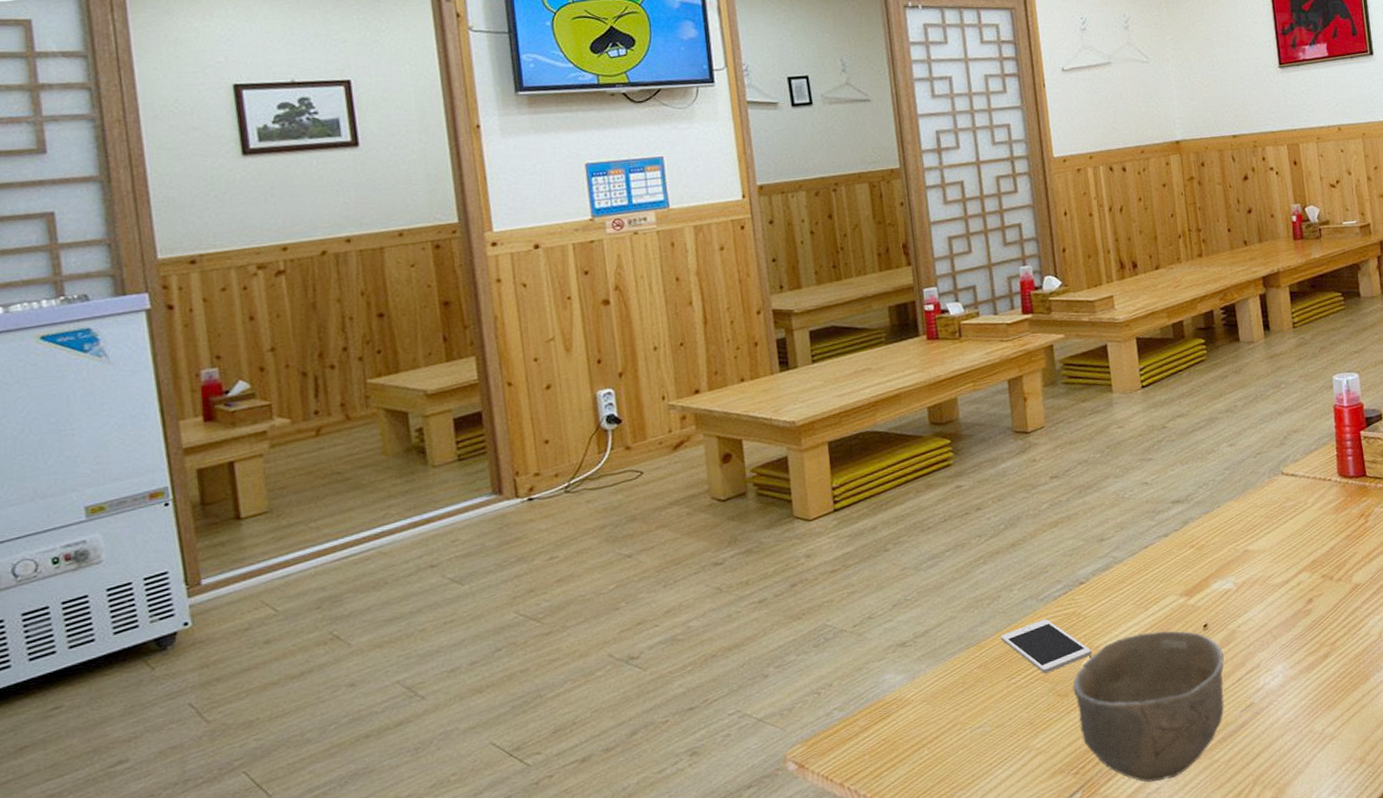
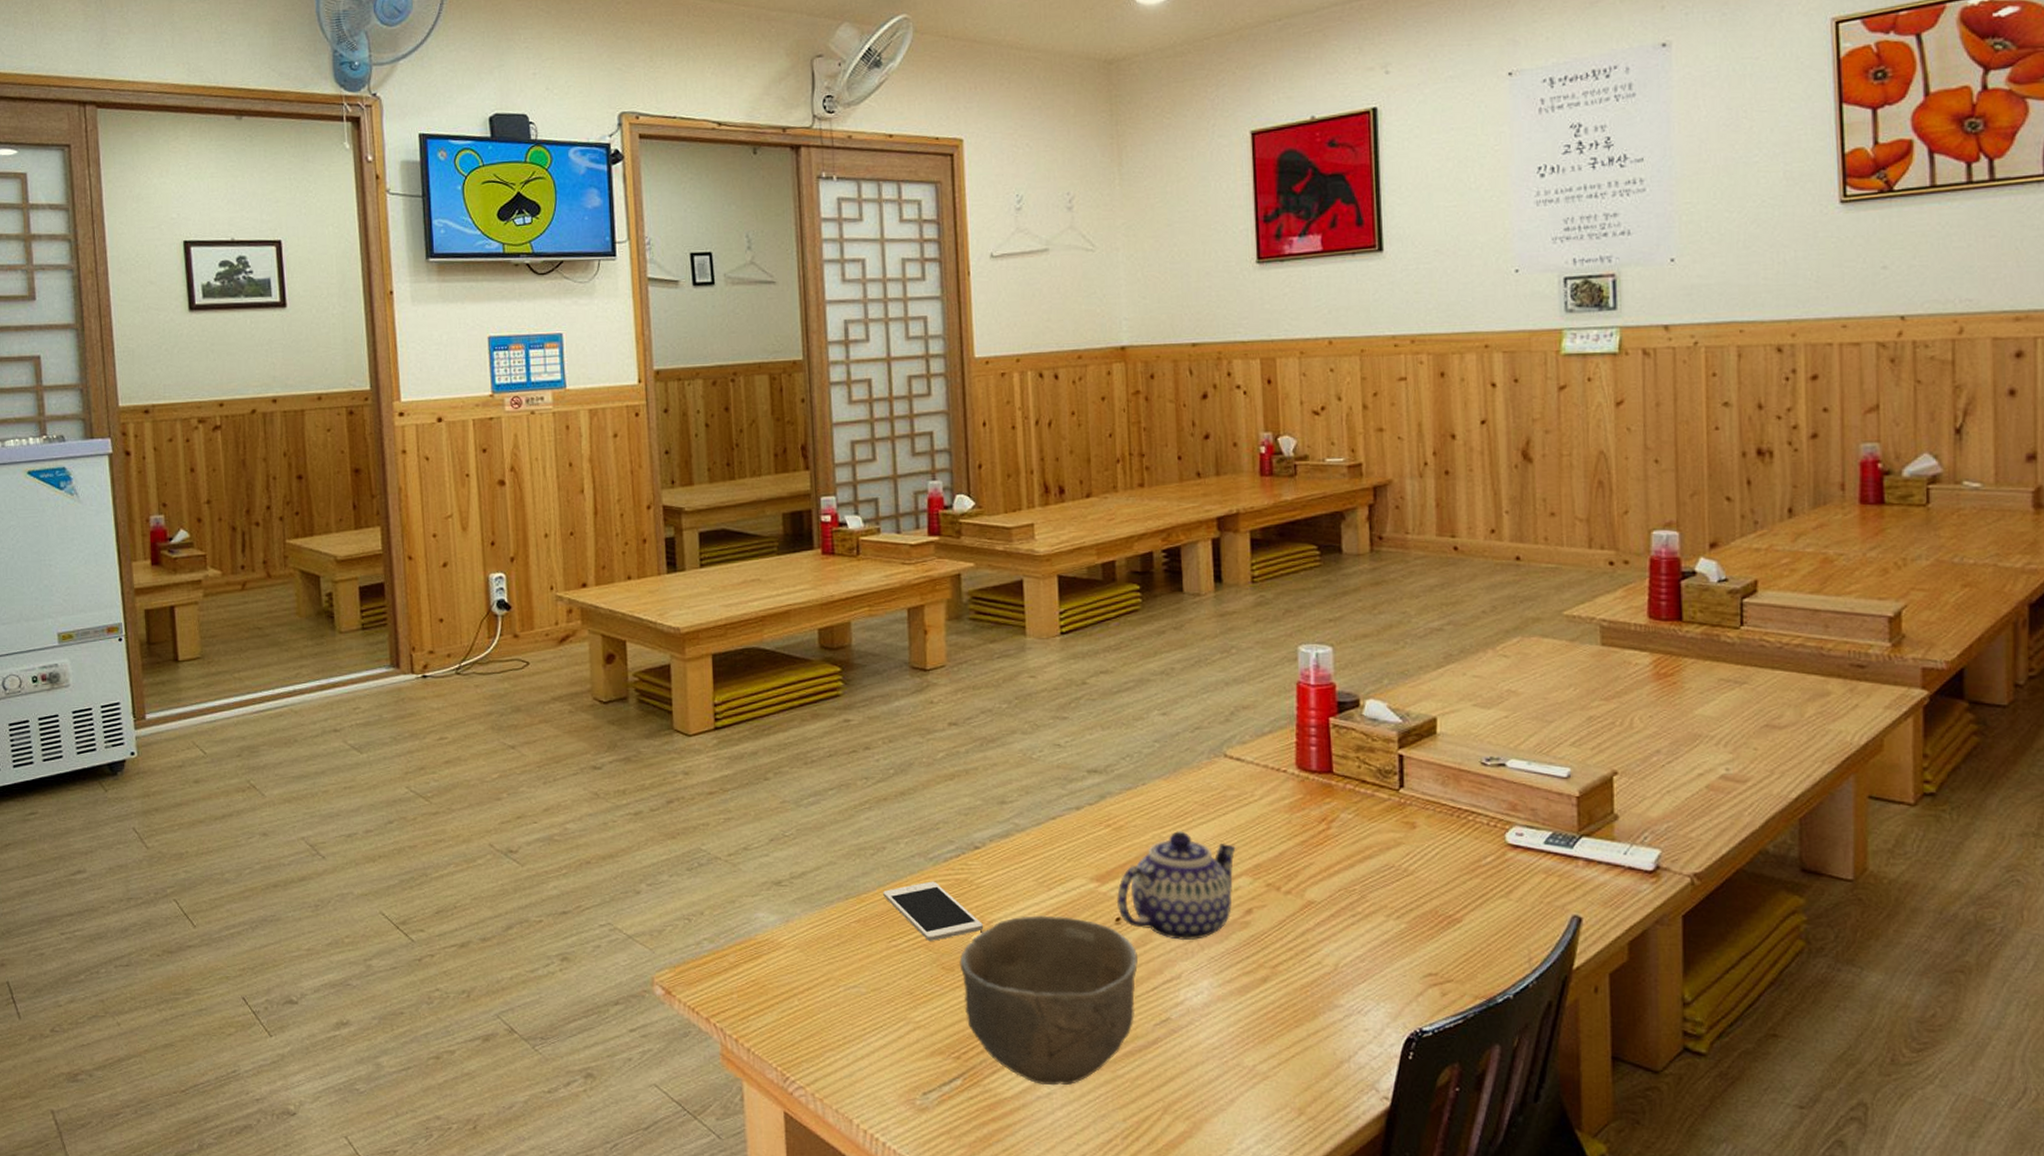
teapot: none [1202,542,1296,635] -> present [1116,831,1236,941]

